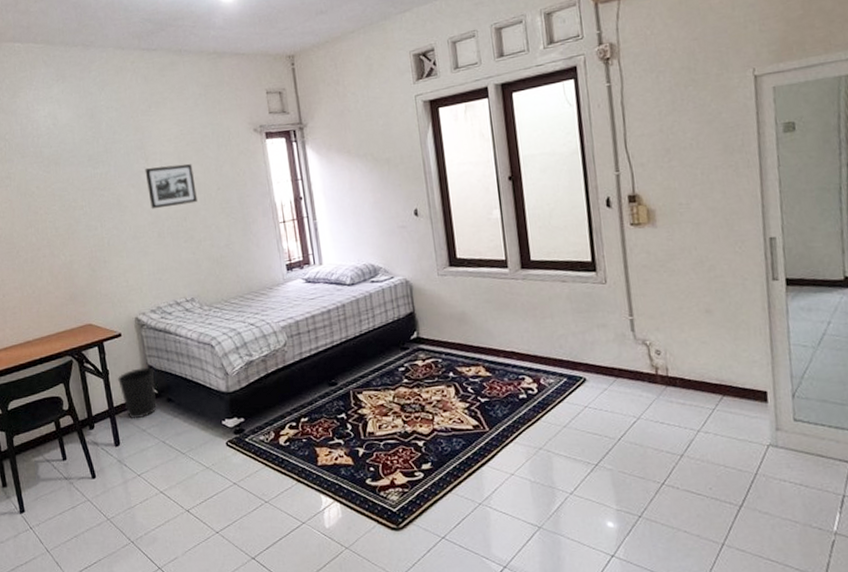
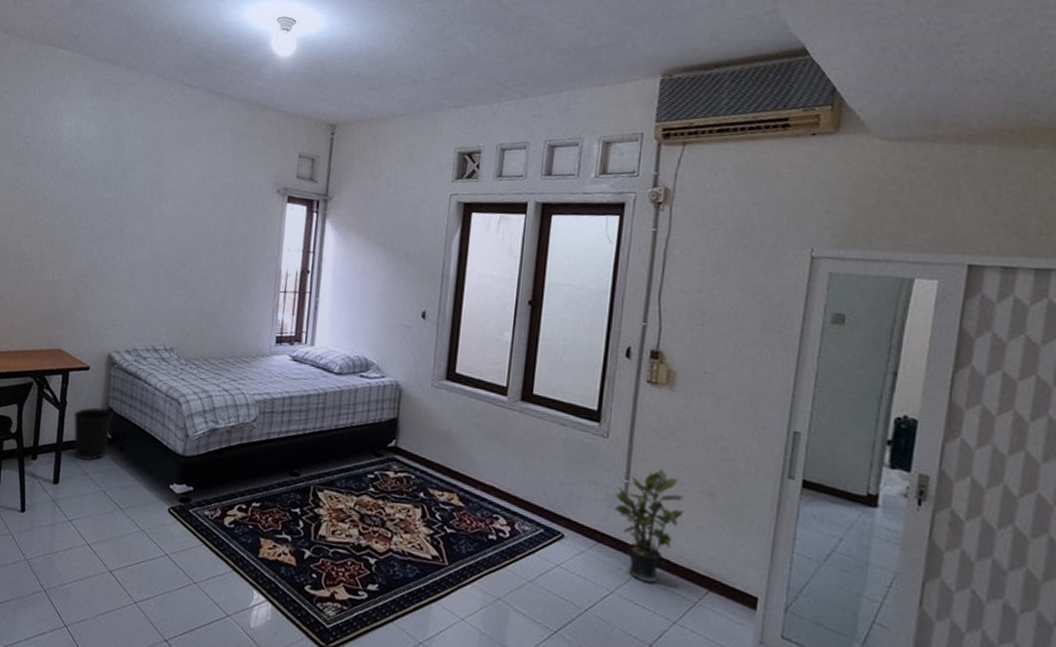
picture frame: present [144,163,197,210] -> none [153,203,206,251]
potted plant: none [623,299,687,402] -> present [614,468,684,583]

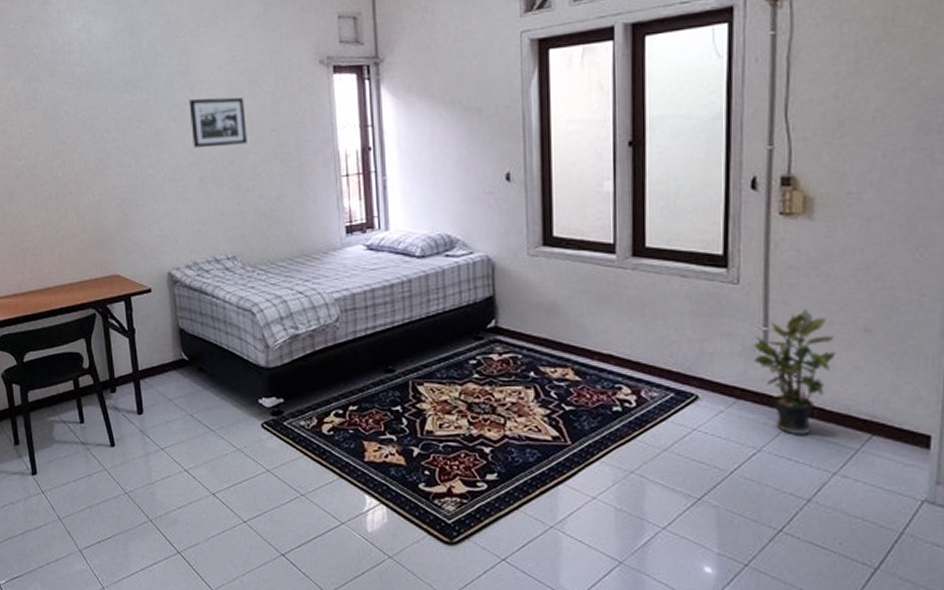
wastebasket: present [73,407,114,462] -> none [144,330,187,387]
picture frame: none [153,203,206,251] -> present [188,97,247,149]

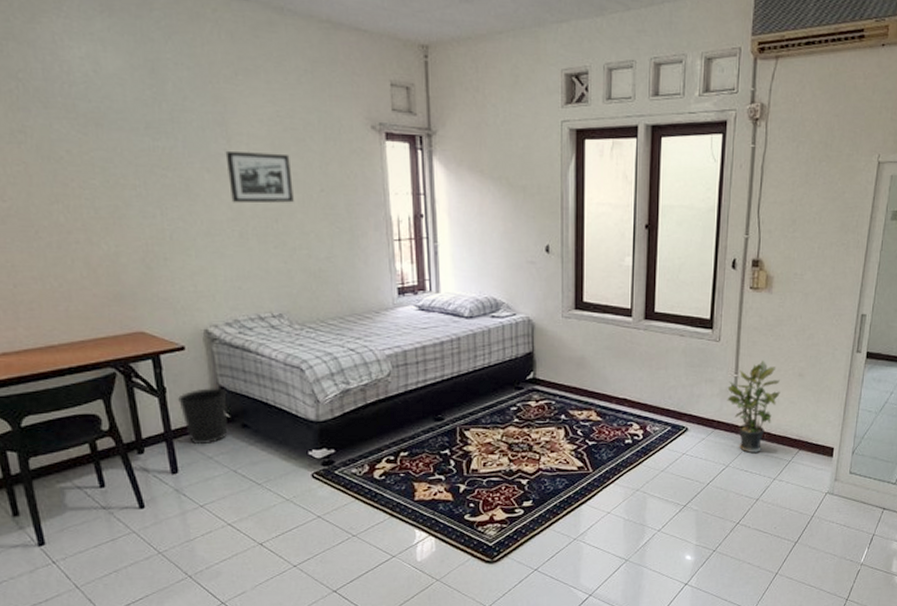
wastebasket: none [144,330,187,387] -> present [177,388,228,445]

